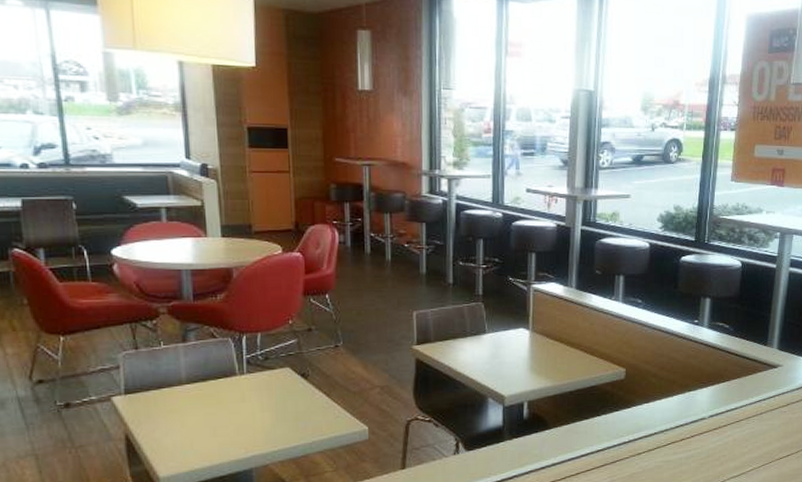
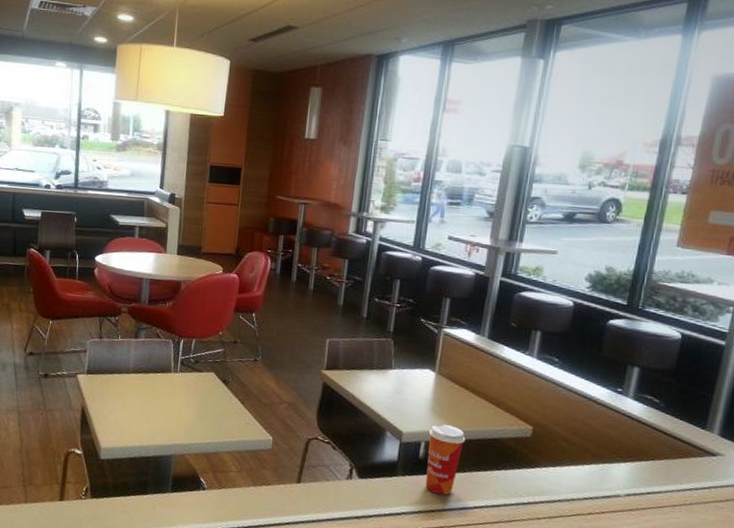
paper cup: none [531,380,566,451] -> present [425,424,466,495]

